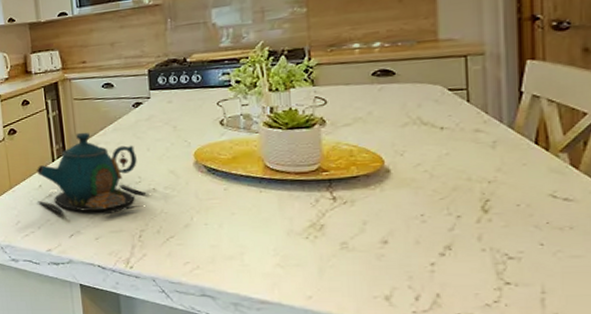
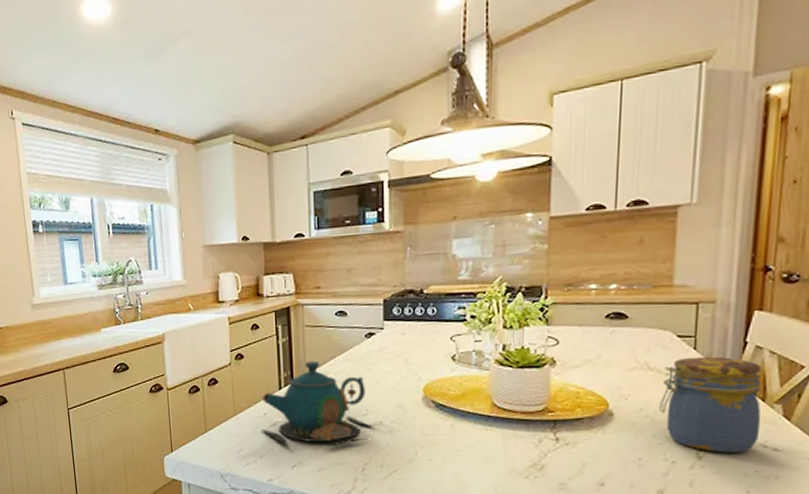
jar: none [437,107,547,205] -> present [659,356,761,453]

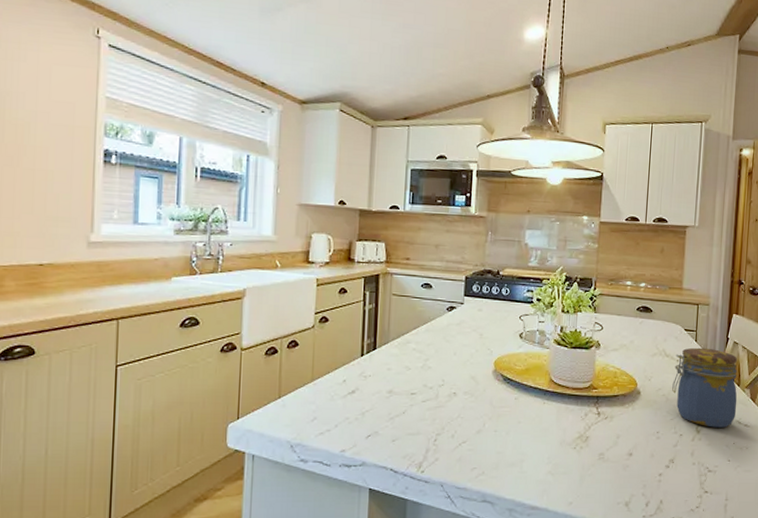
teapot: present [262,360,376,448] -> none [339,329,450,417]

